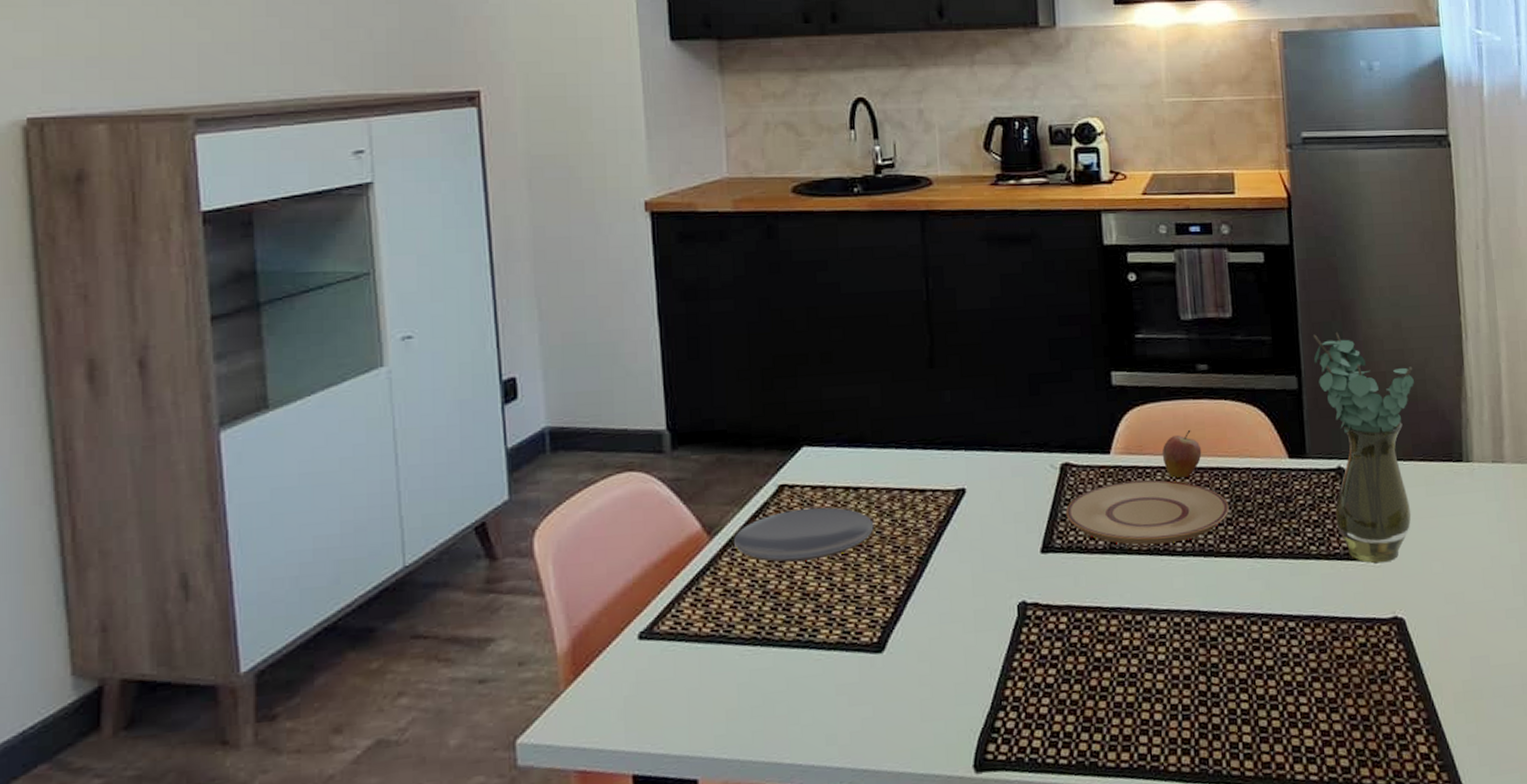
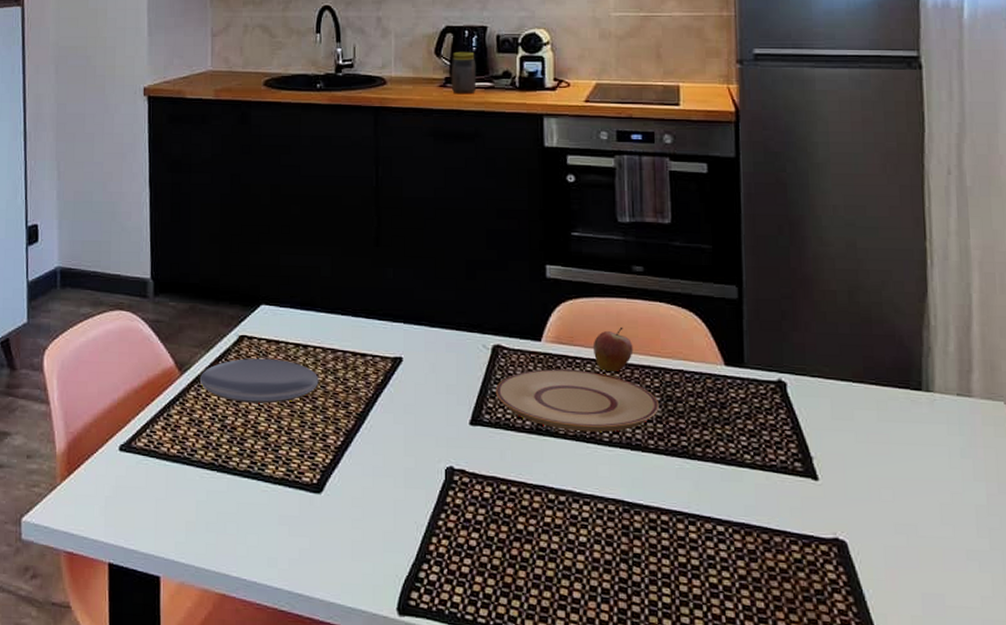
jar: none [1001,144,1031,193] -> present [451,51,477,95]
vase: present [1313,331,1414,563] -> none [756,246,868,482]

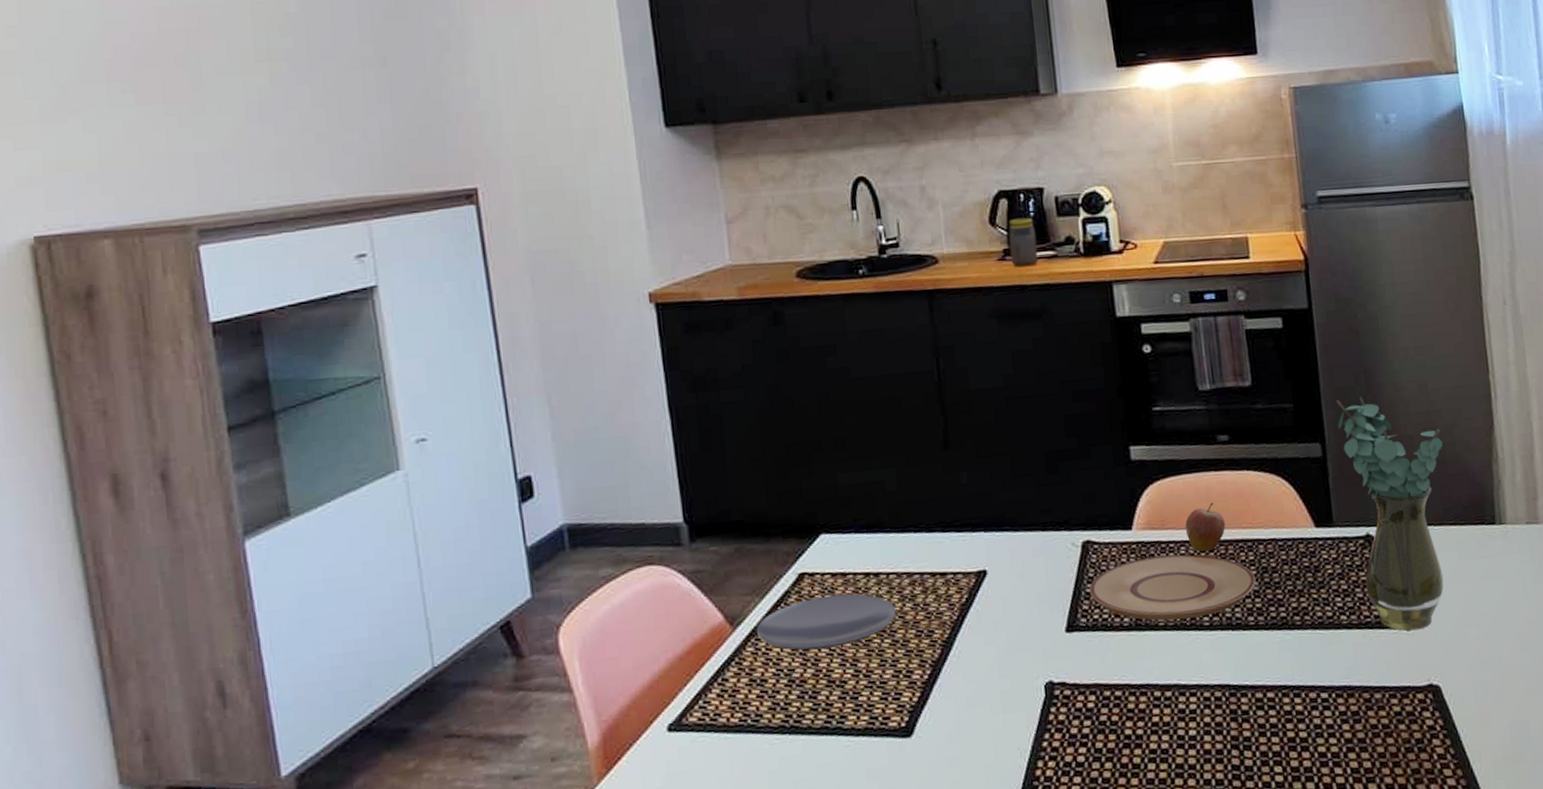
vase: none [756,246,868,482] -> present [1335,396,1444,631]

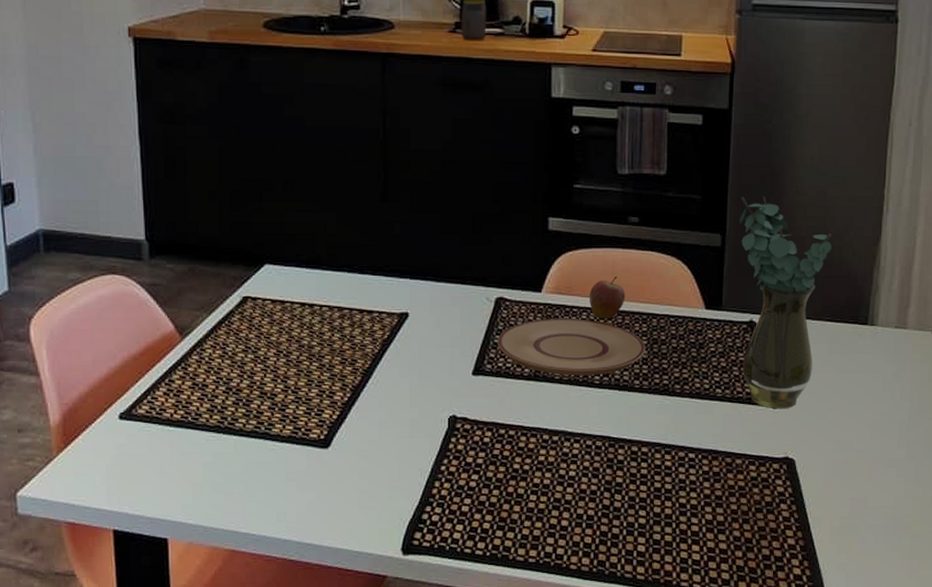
plate: present [756,594,897,651] -> none [201,319,326,364]

